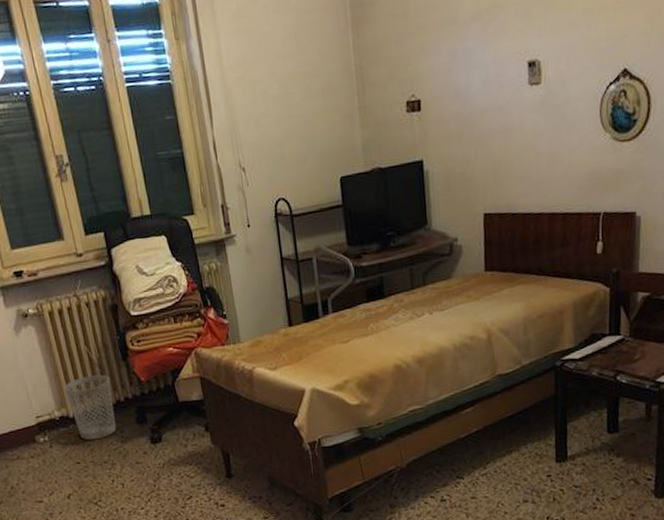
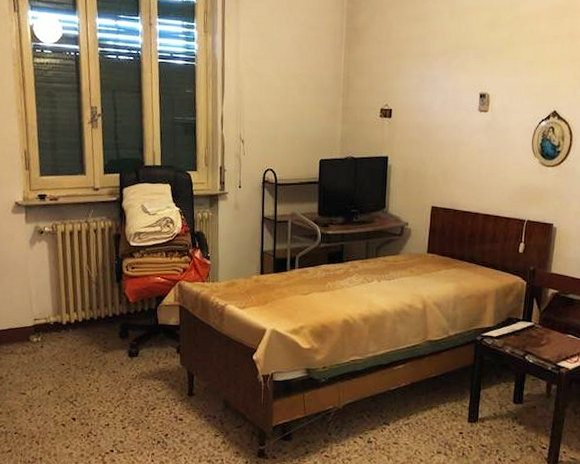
wastebasket: present [65,374,116,441] -> none [63,290,103,347]

